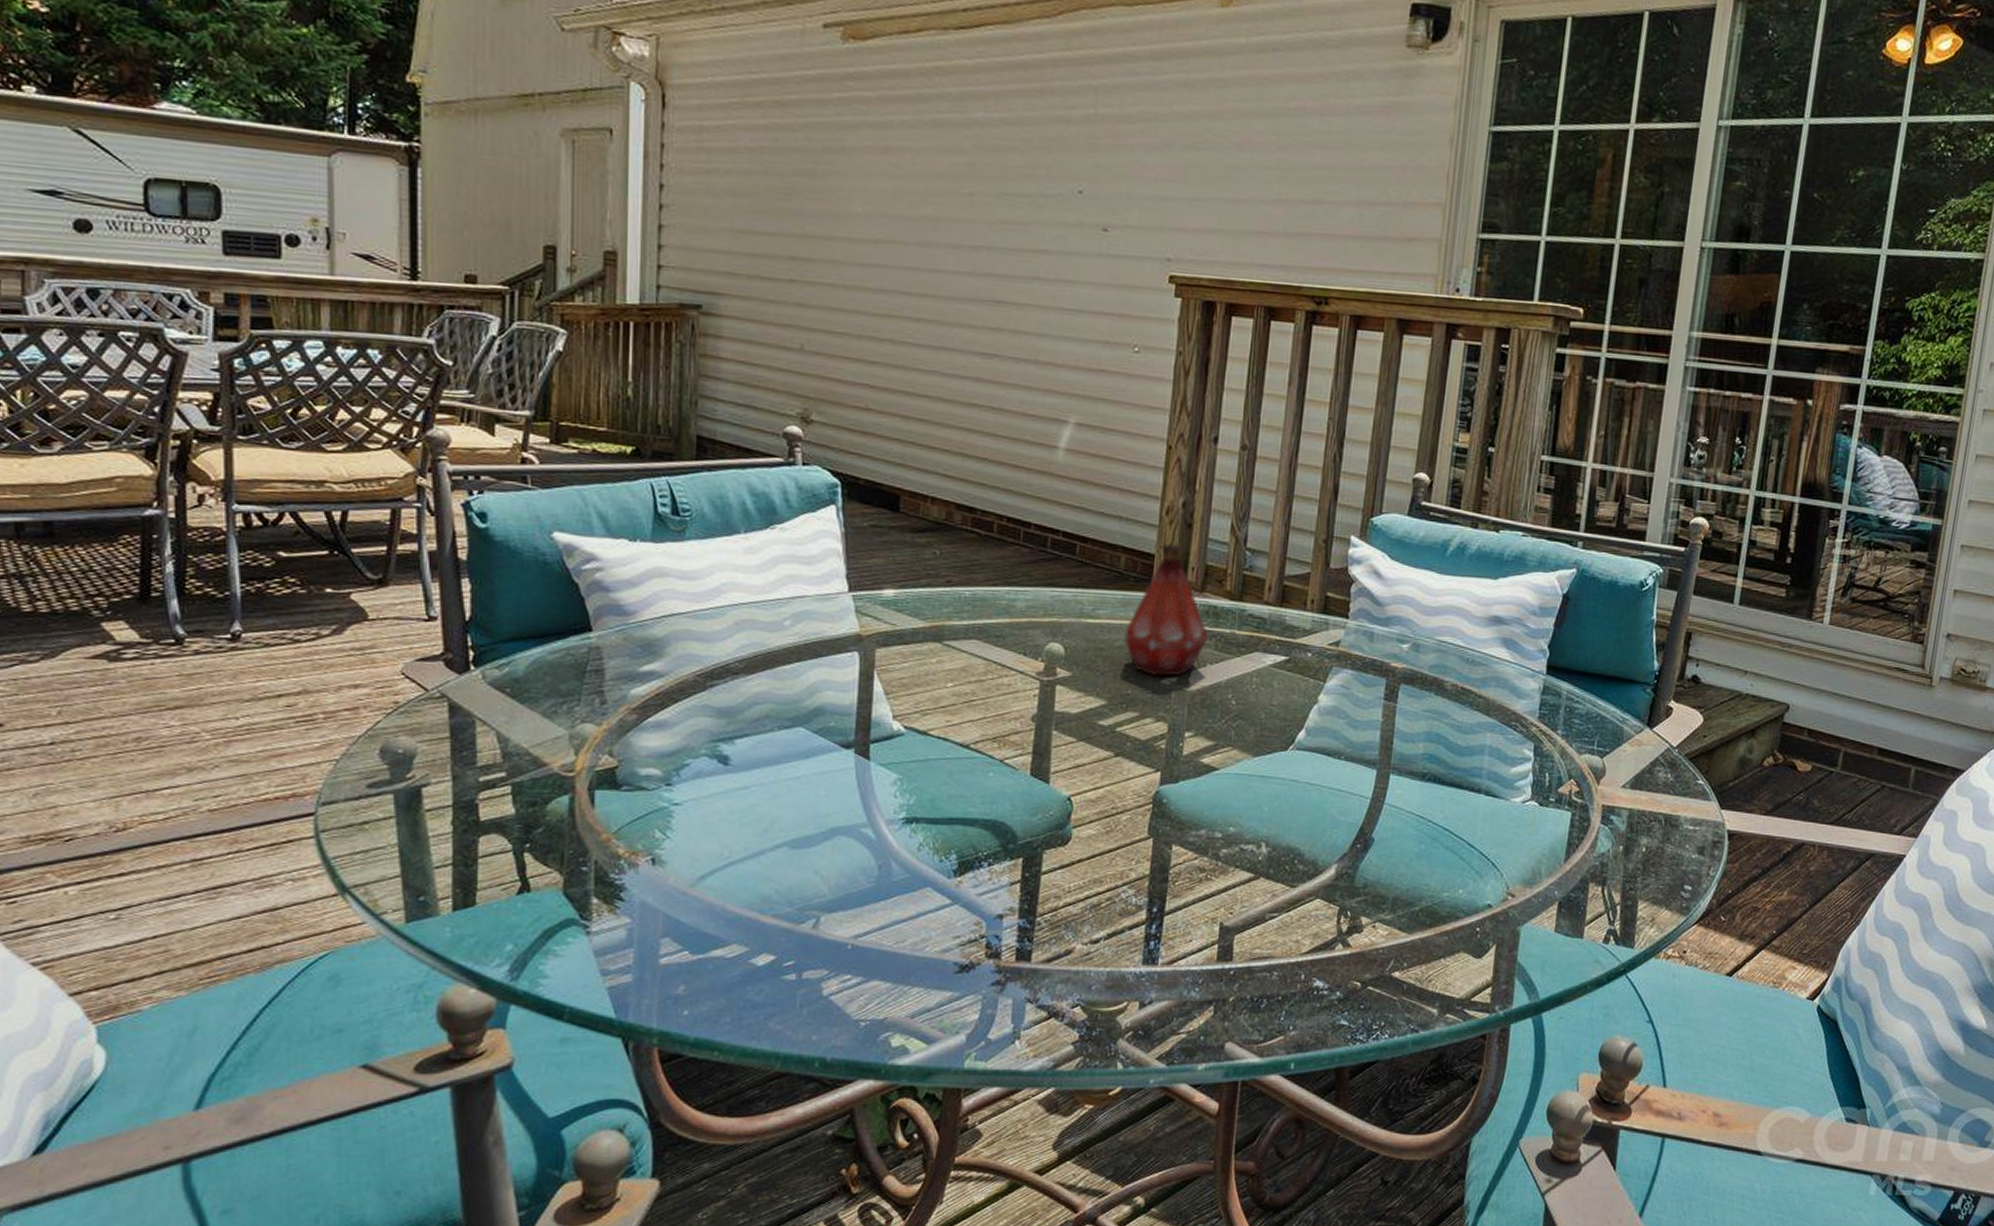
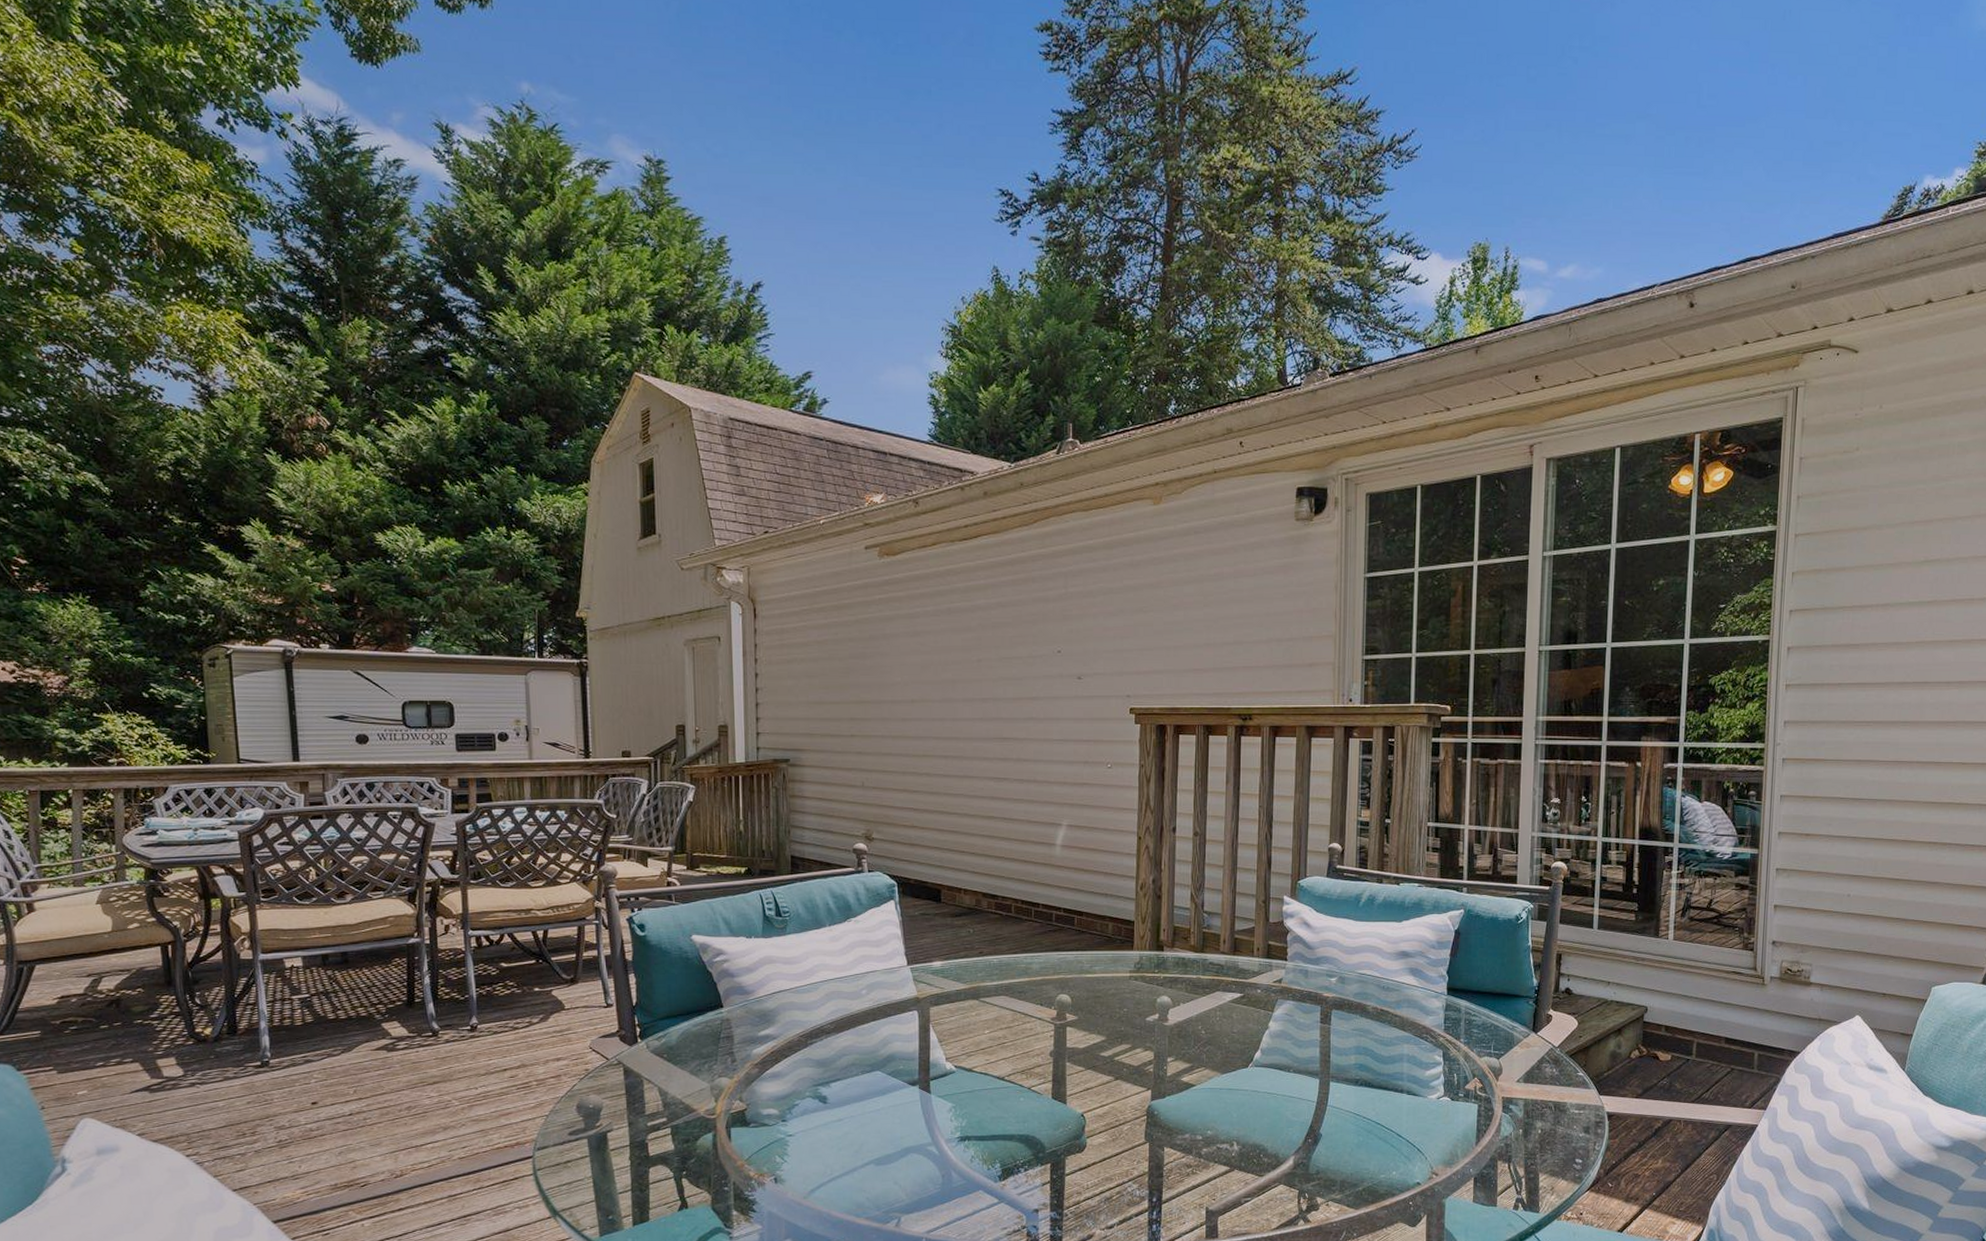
bottle: present [1123,543,1209,677] -> none [1115,911,1181,1015]

